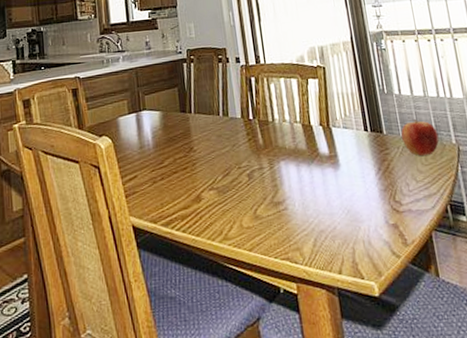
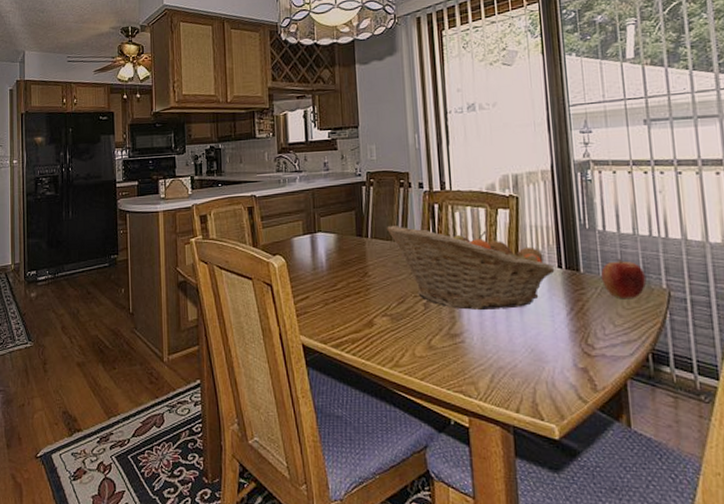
fruit basket: none [208,100,362,177] -> present [386,226,555,311]

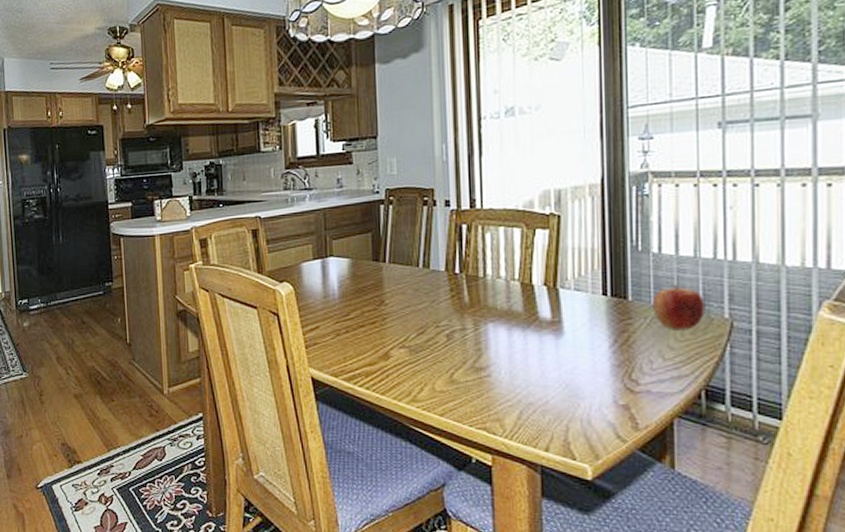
fruit basket: present [386,226,555,311] -> none [406,249,599,343]

